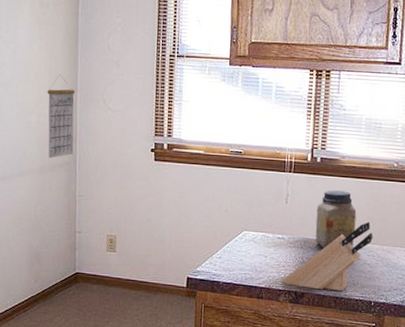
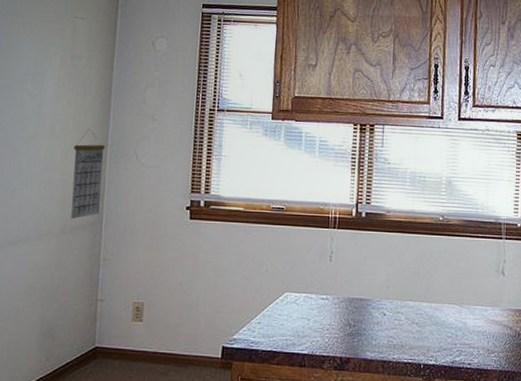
knife block: present [282,221,373,291] -> none [326,278,421,354]
jar: present [315,190,357,249] -> none [361,246,403,308]

